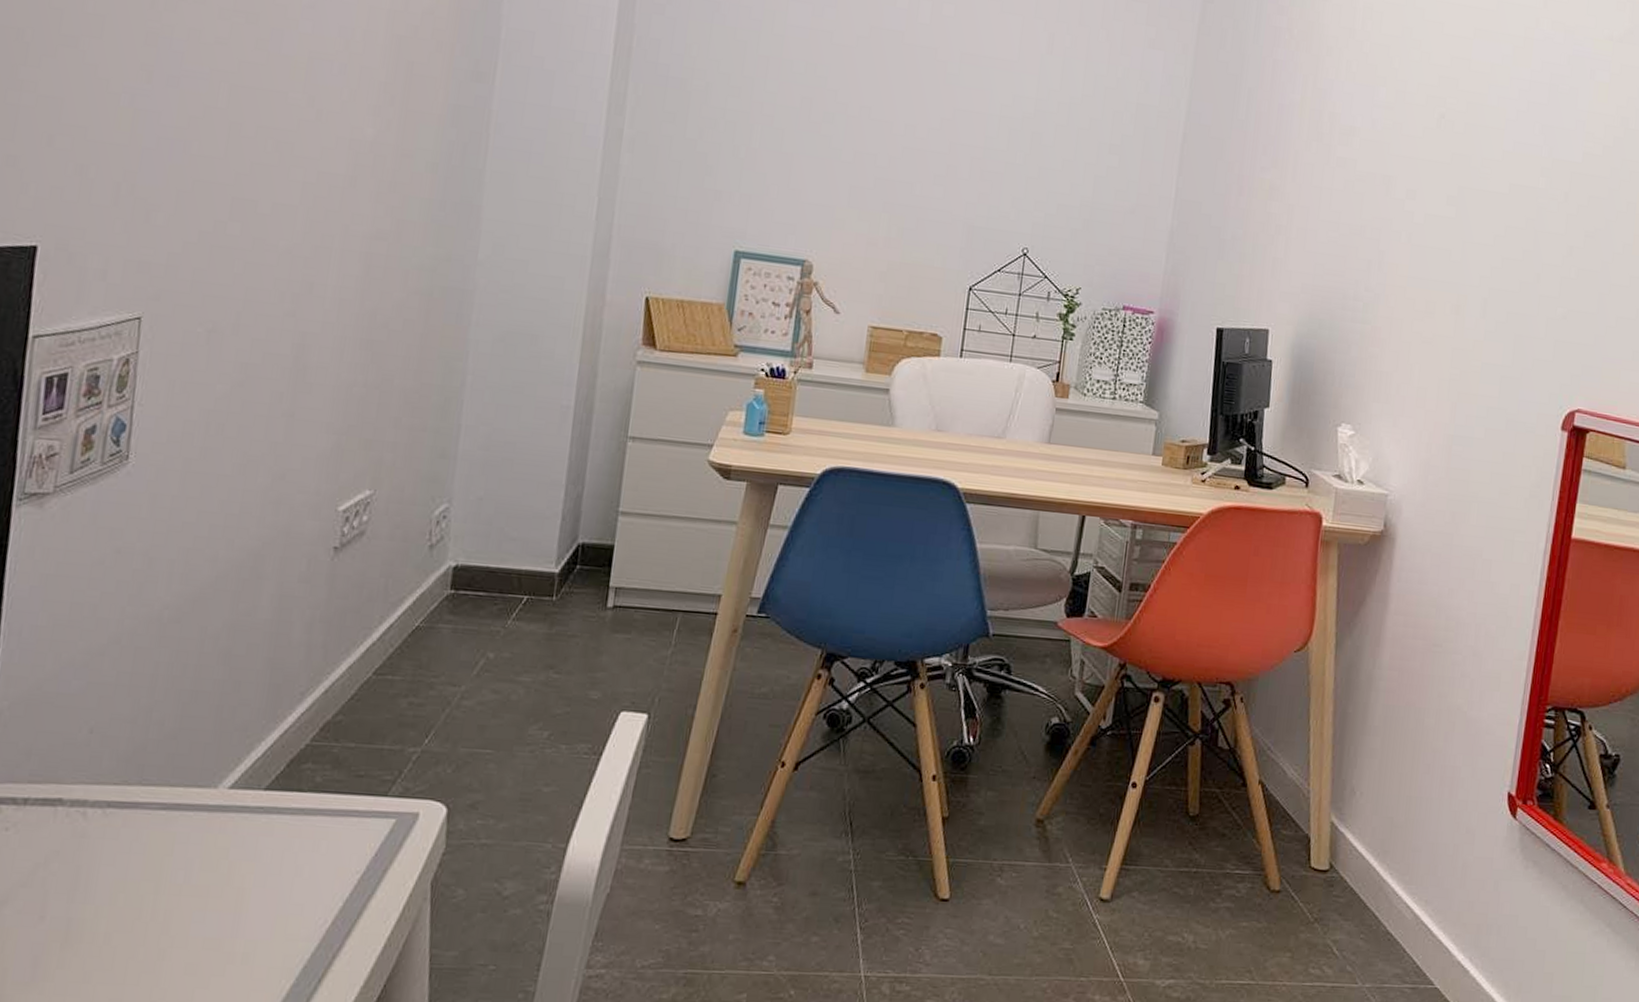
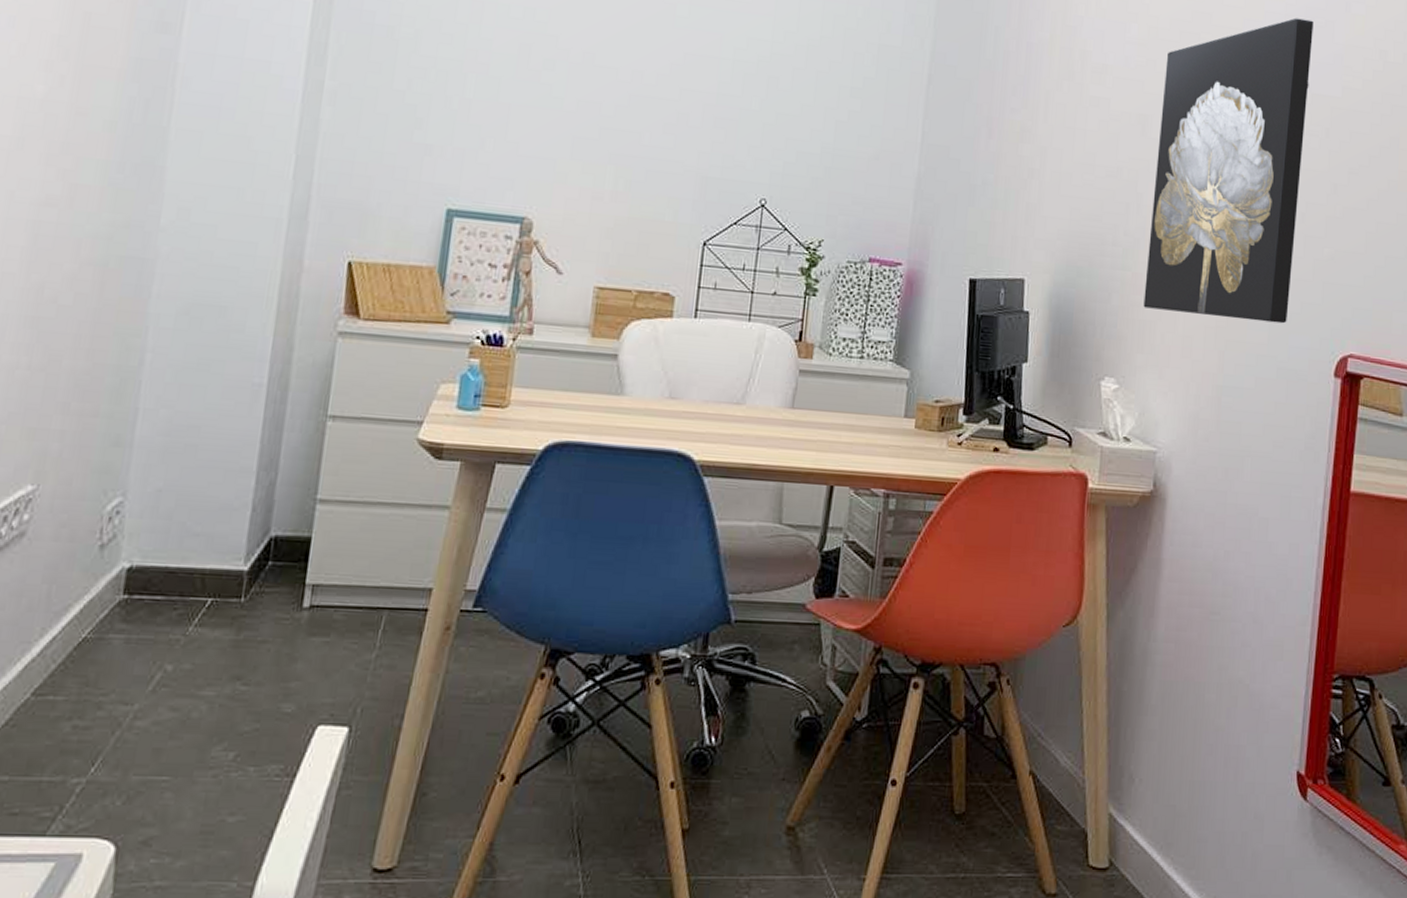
wall art: none [1381,84,1558,379] -> present [1143,18,1314,324]

